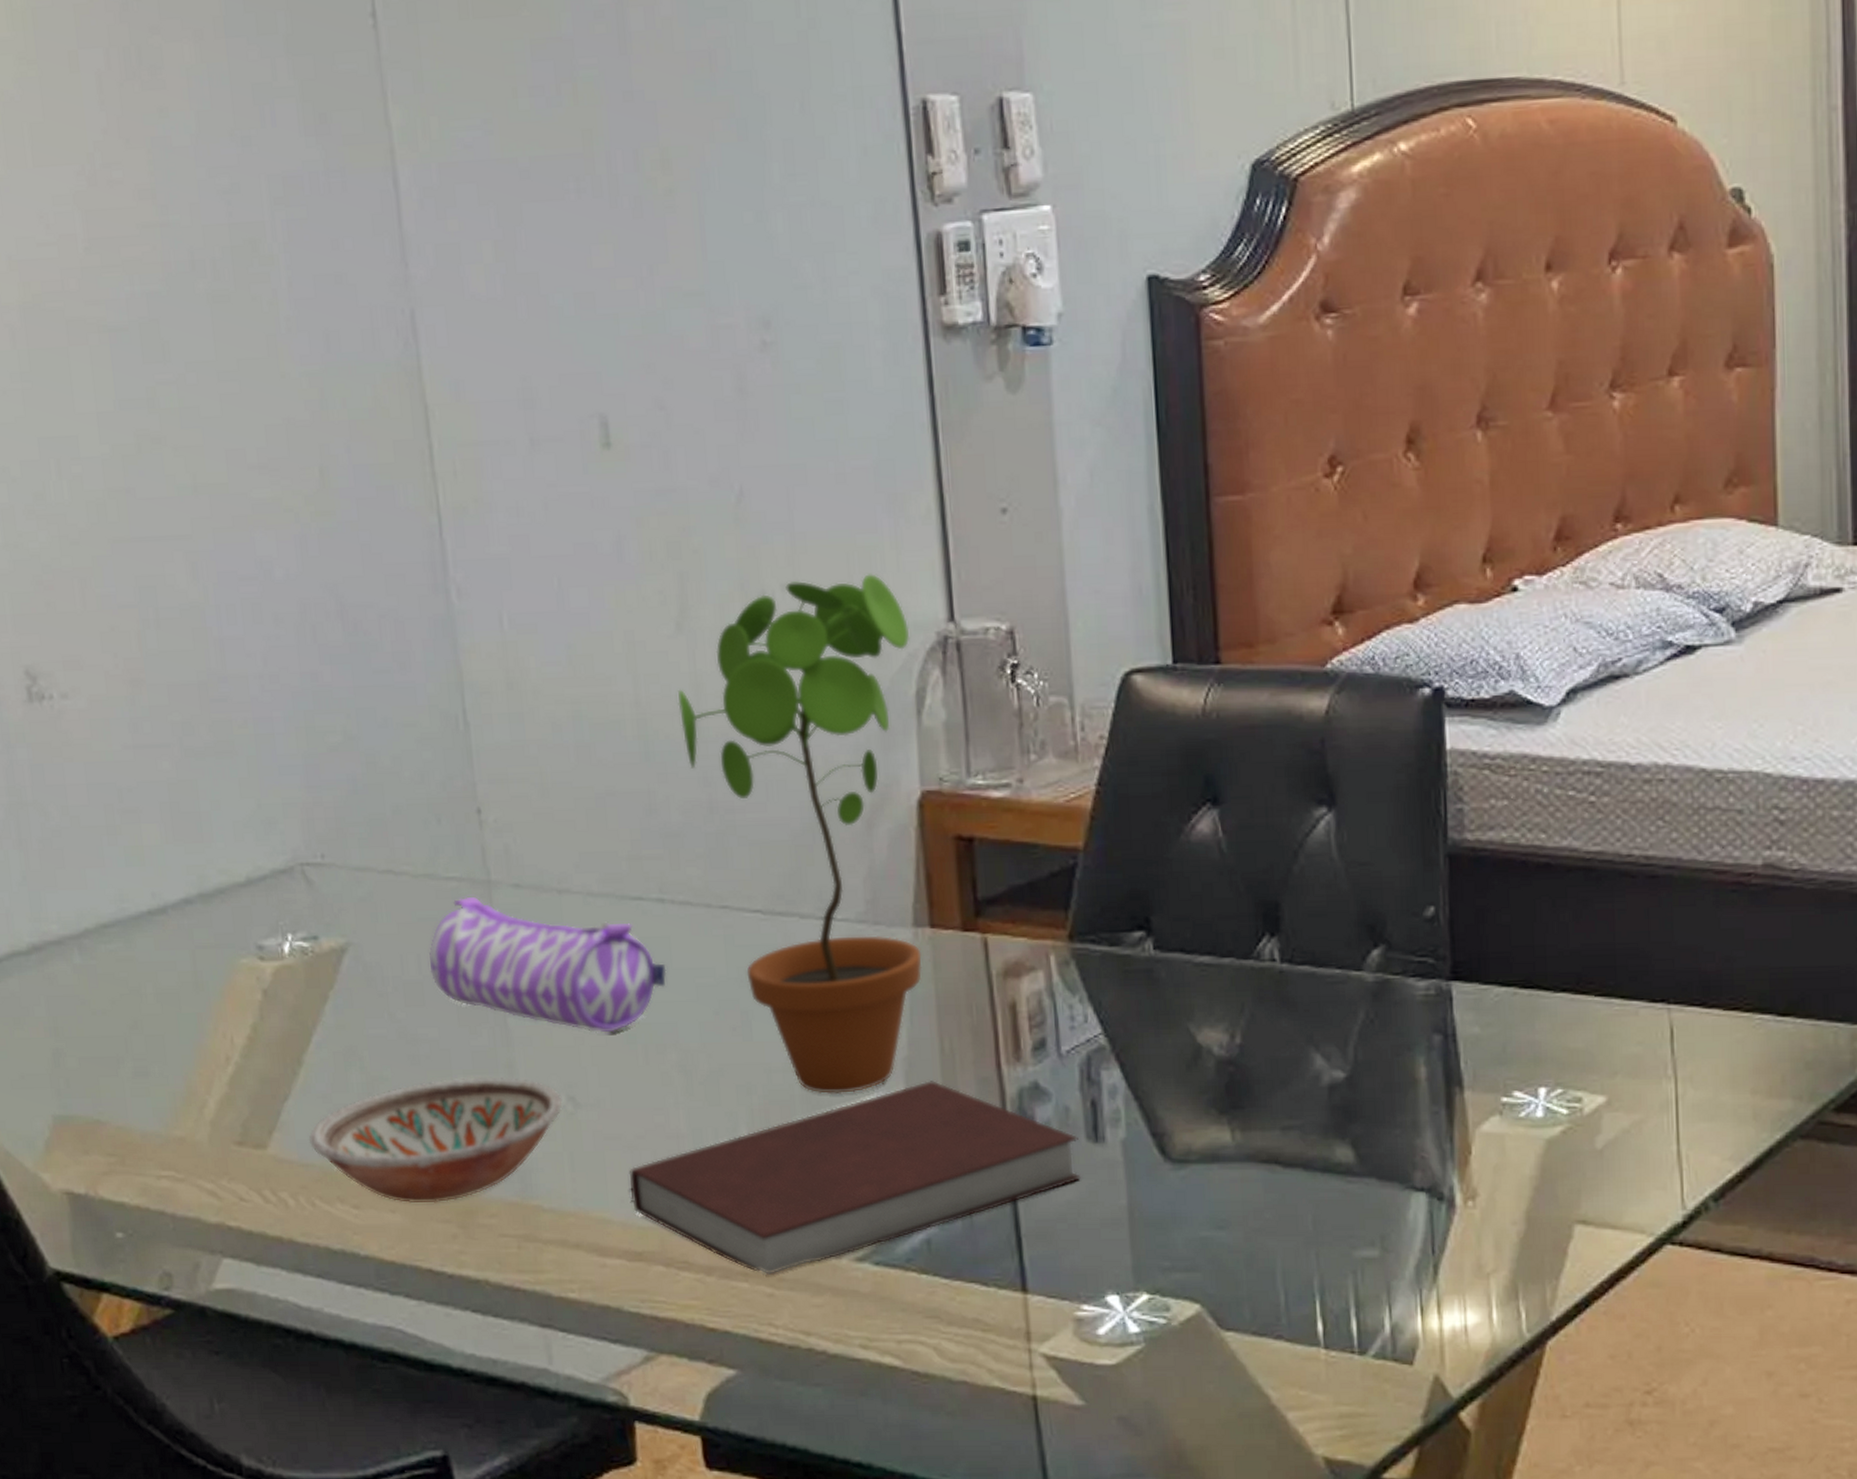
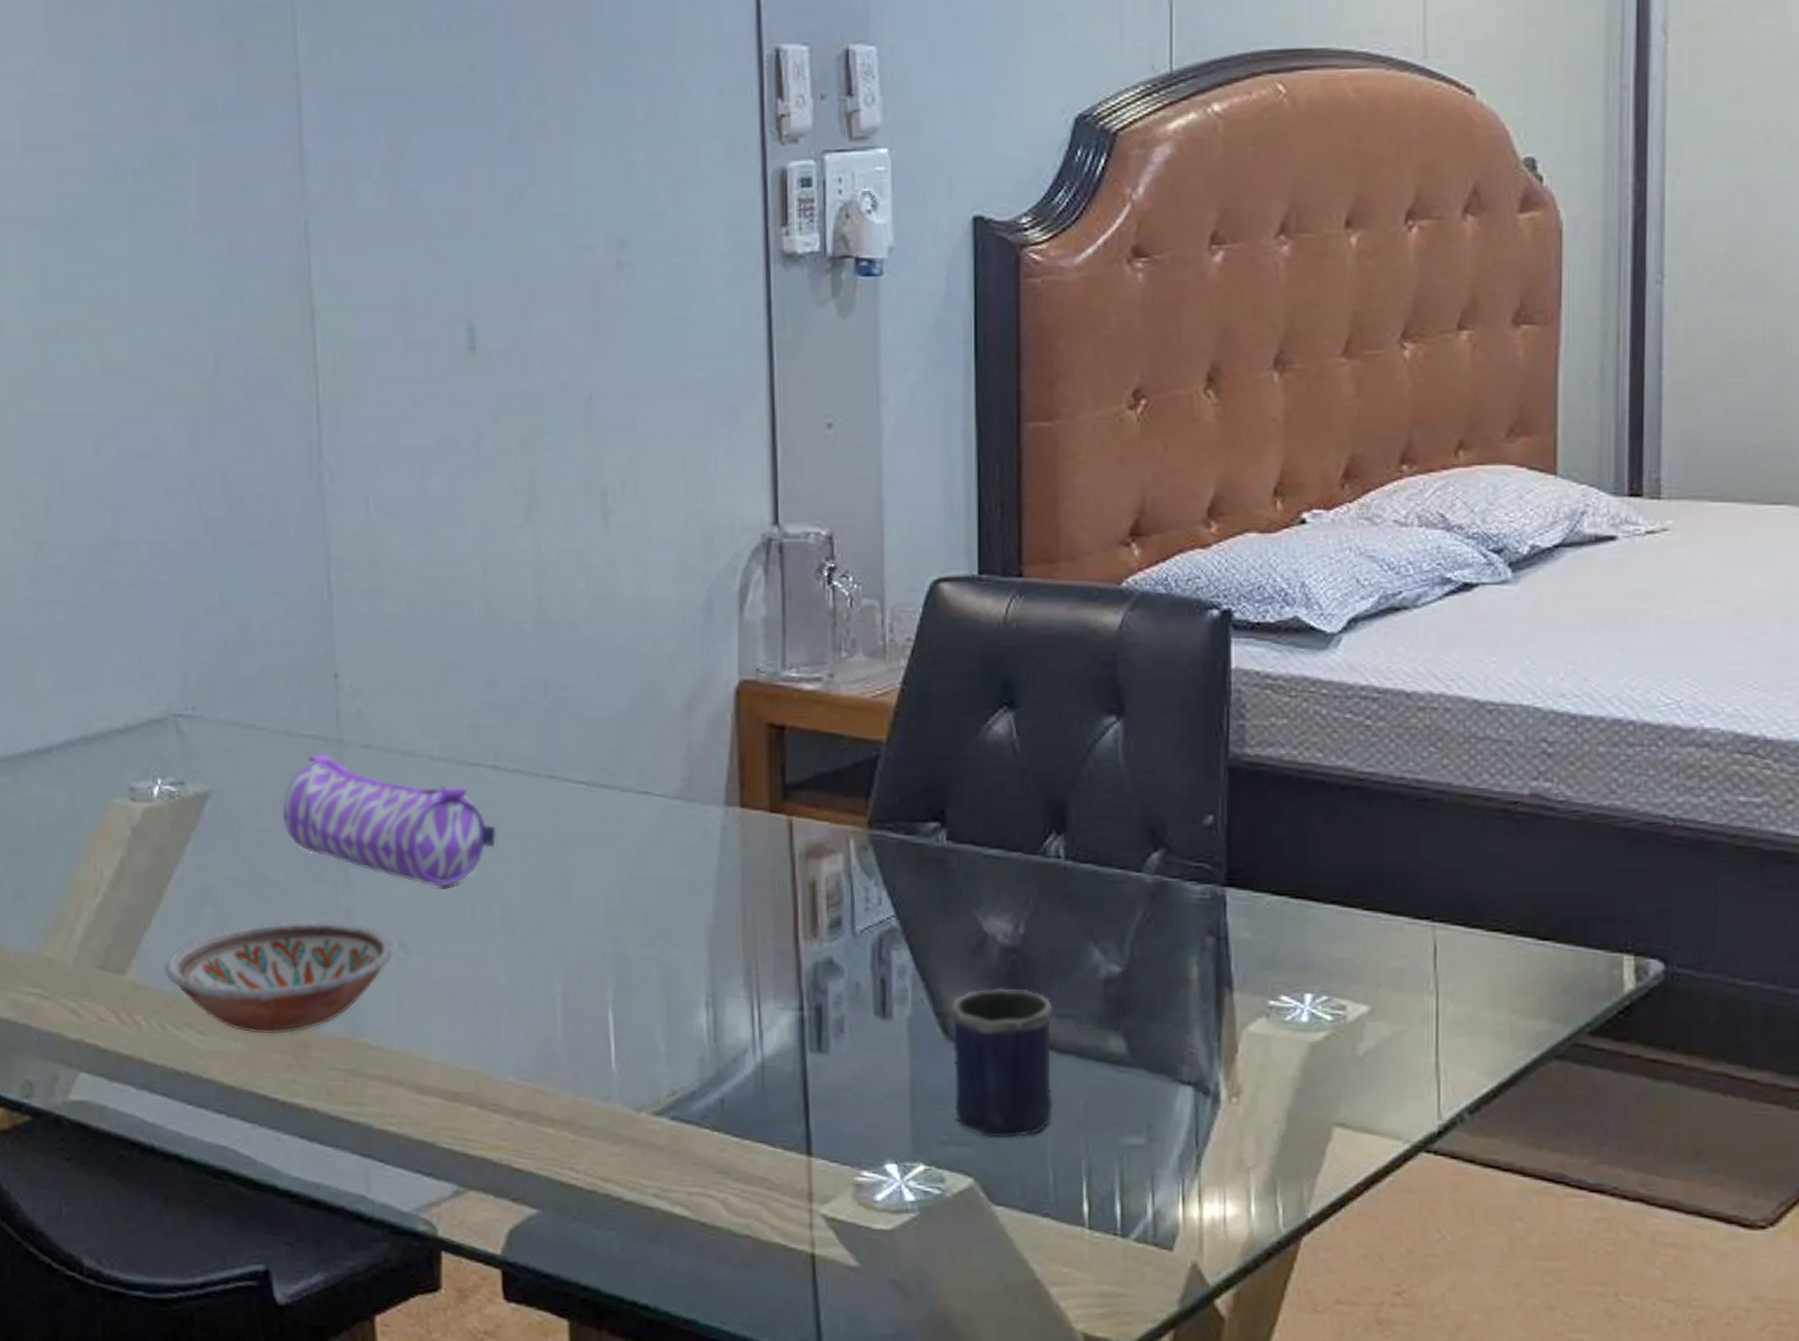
notebook: present [628,1081,1082,1275] -> none [450,950,869,1122]
potted plant: present [678,574,922,1094] -> none [522,477,737,957]
mug: none [1167,1102,1282,1260] -> present [950,987,1054,1138]

